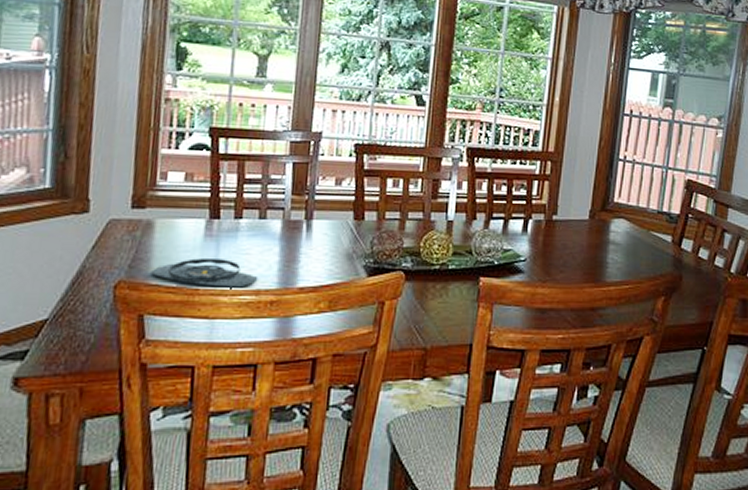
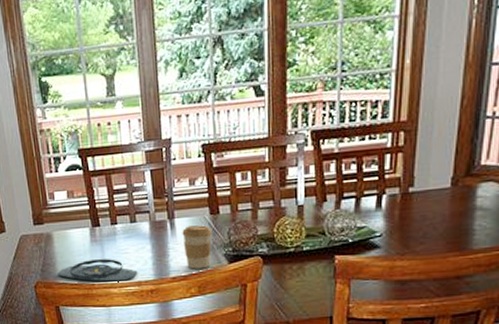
coffee cup: none [318,230,354,280] -> present [182,225,213,269]

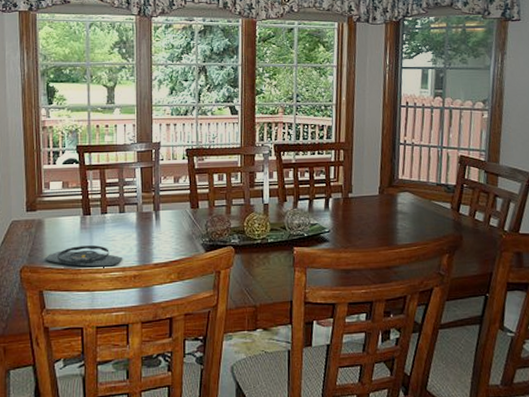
coffee cup: present [182,225,213,269] -> none [165,217,193,257]

